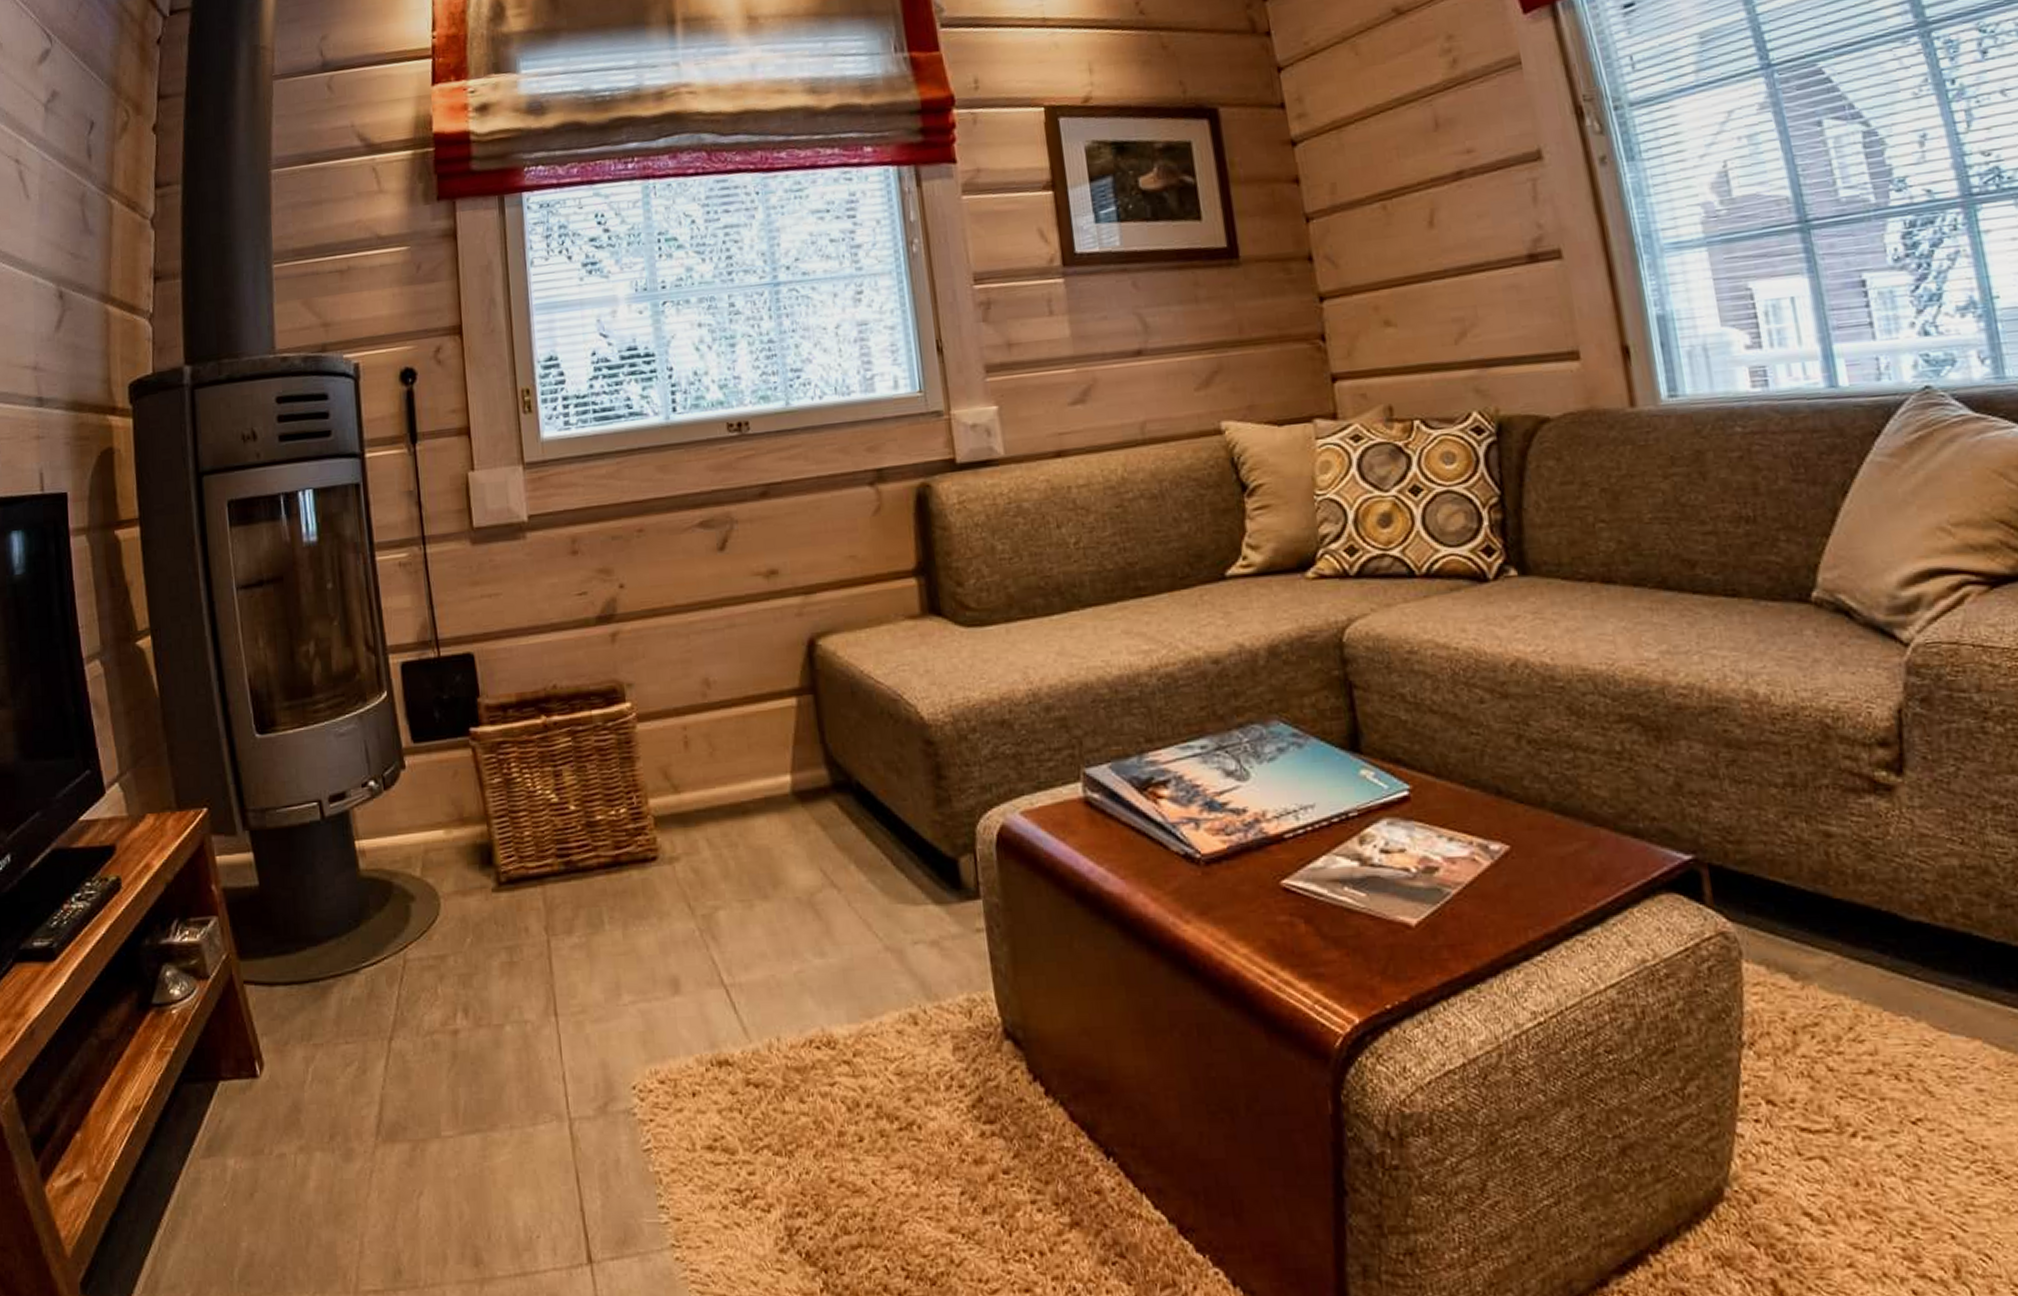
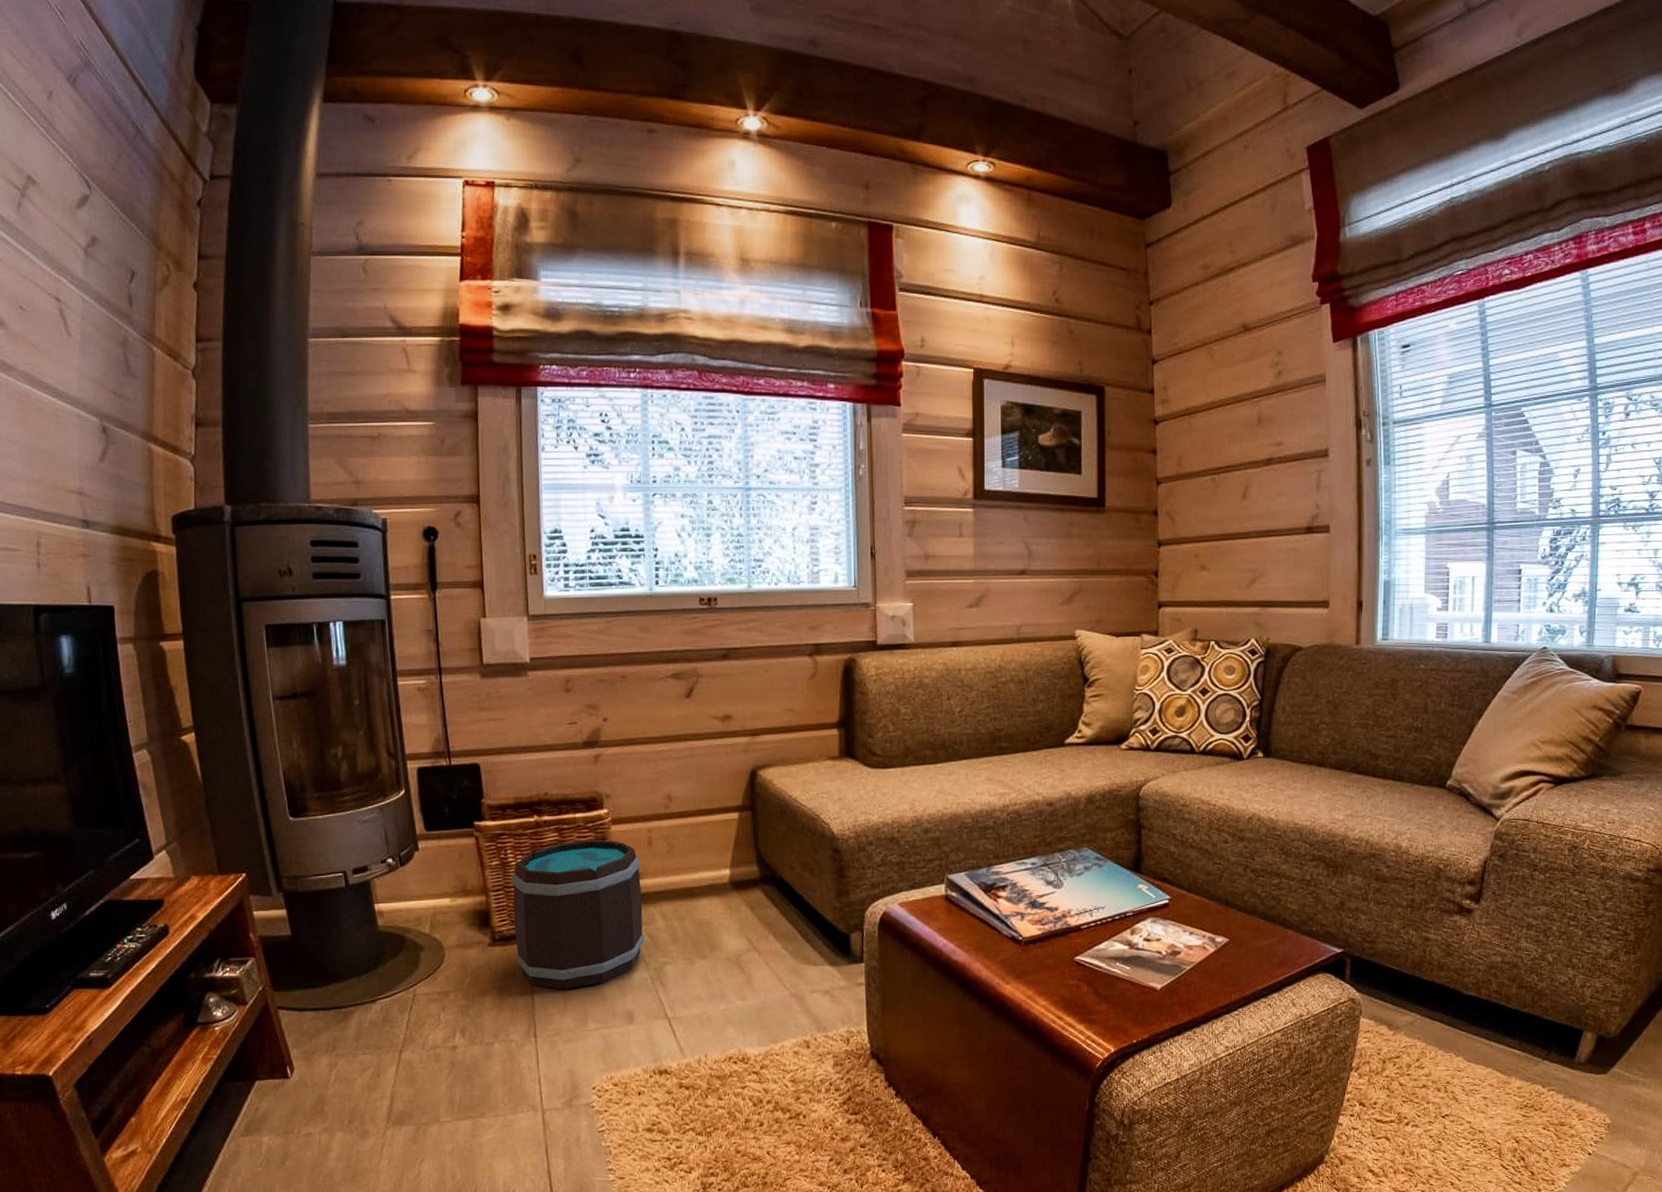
bucket: none [516,743,688,949] -> present [510,839,645,989]

